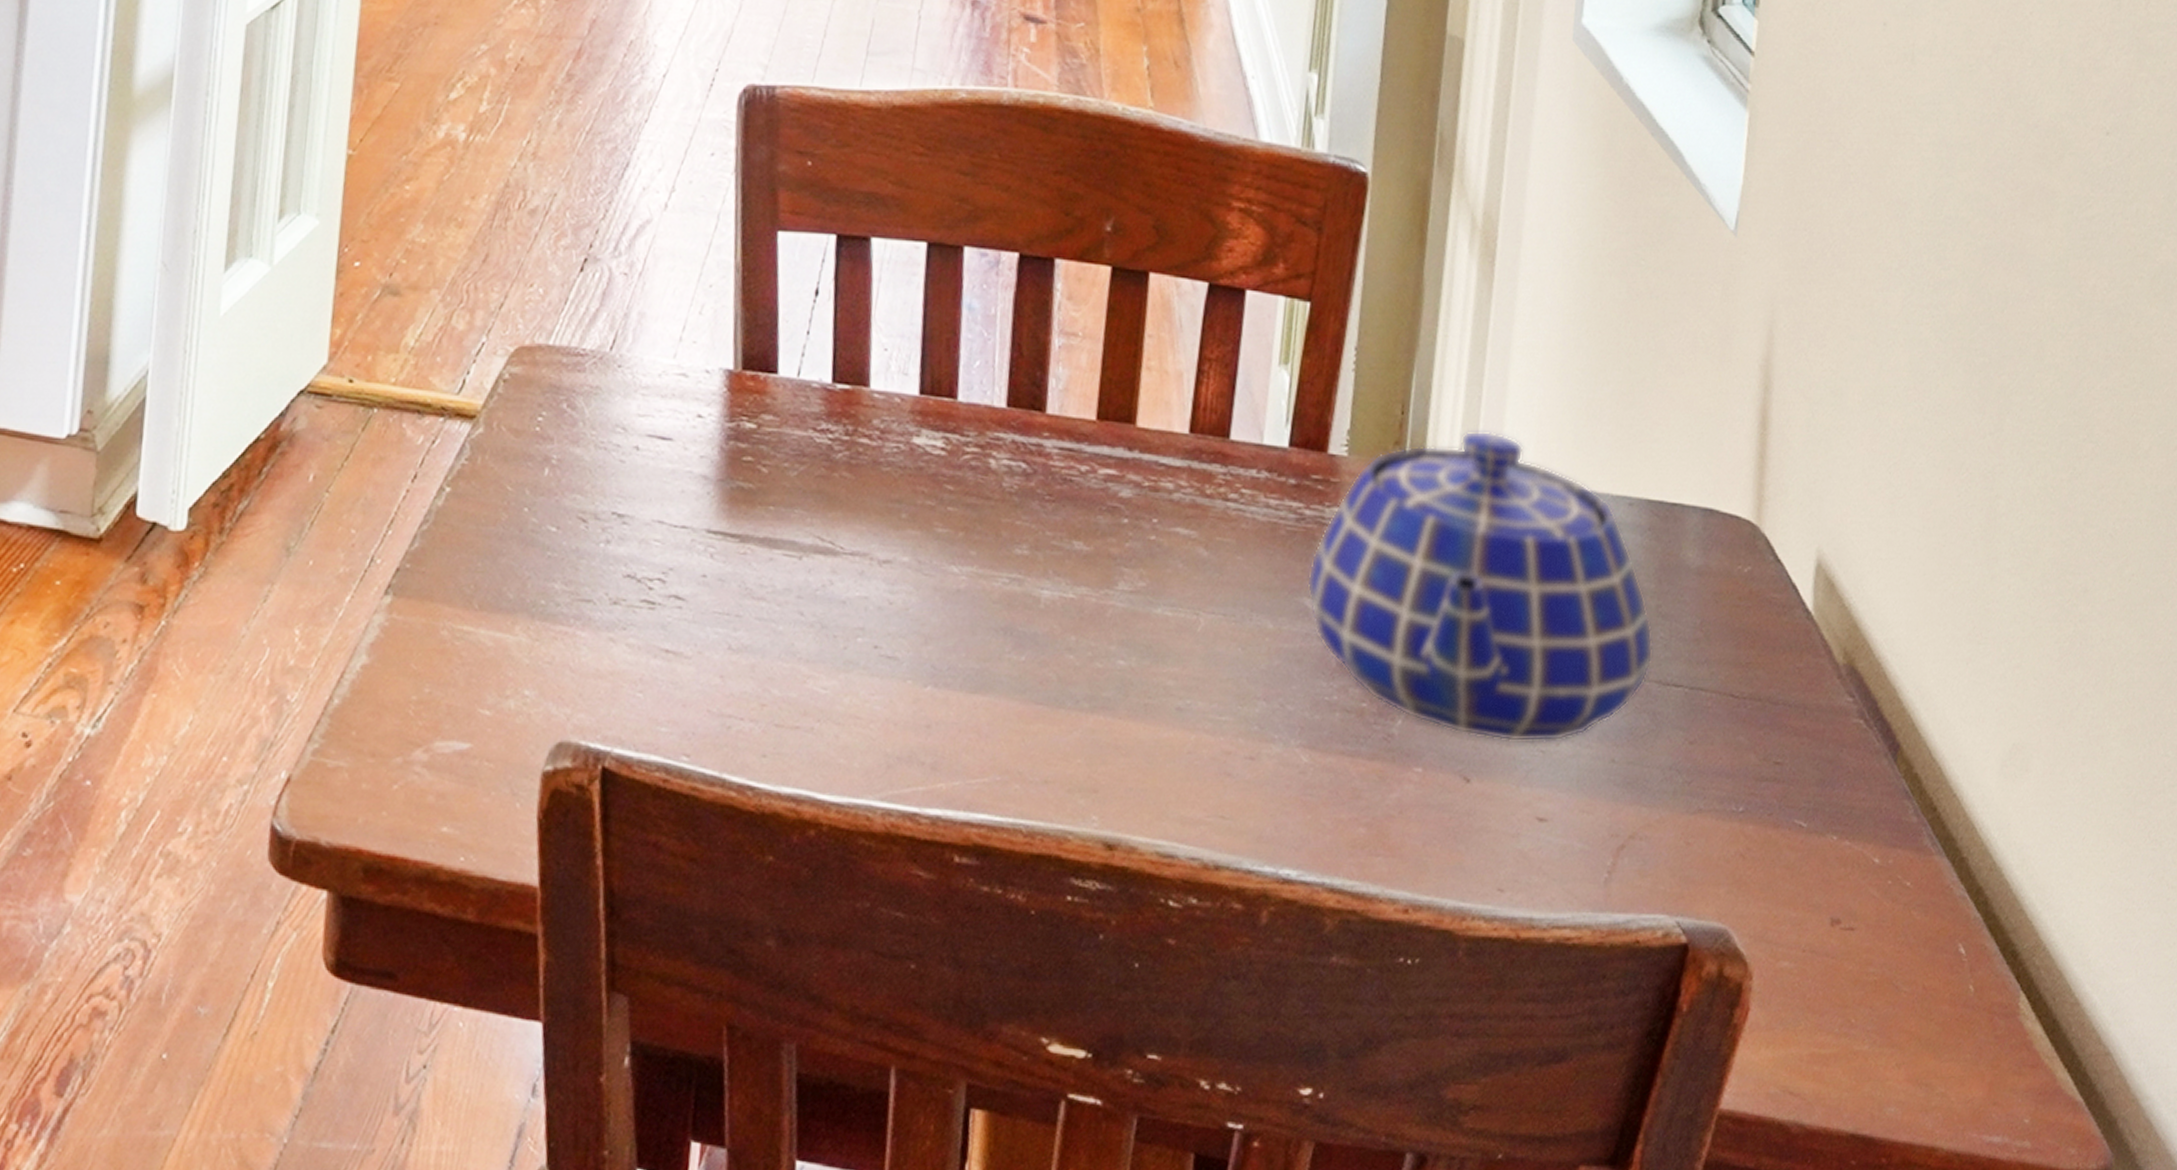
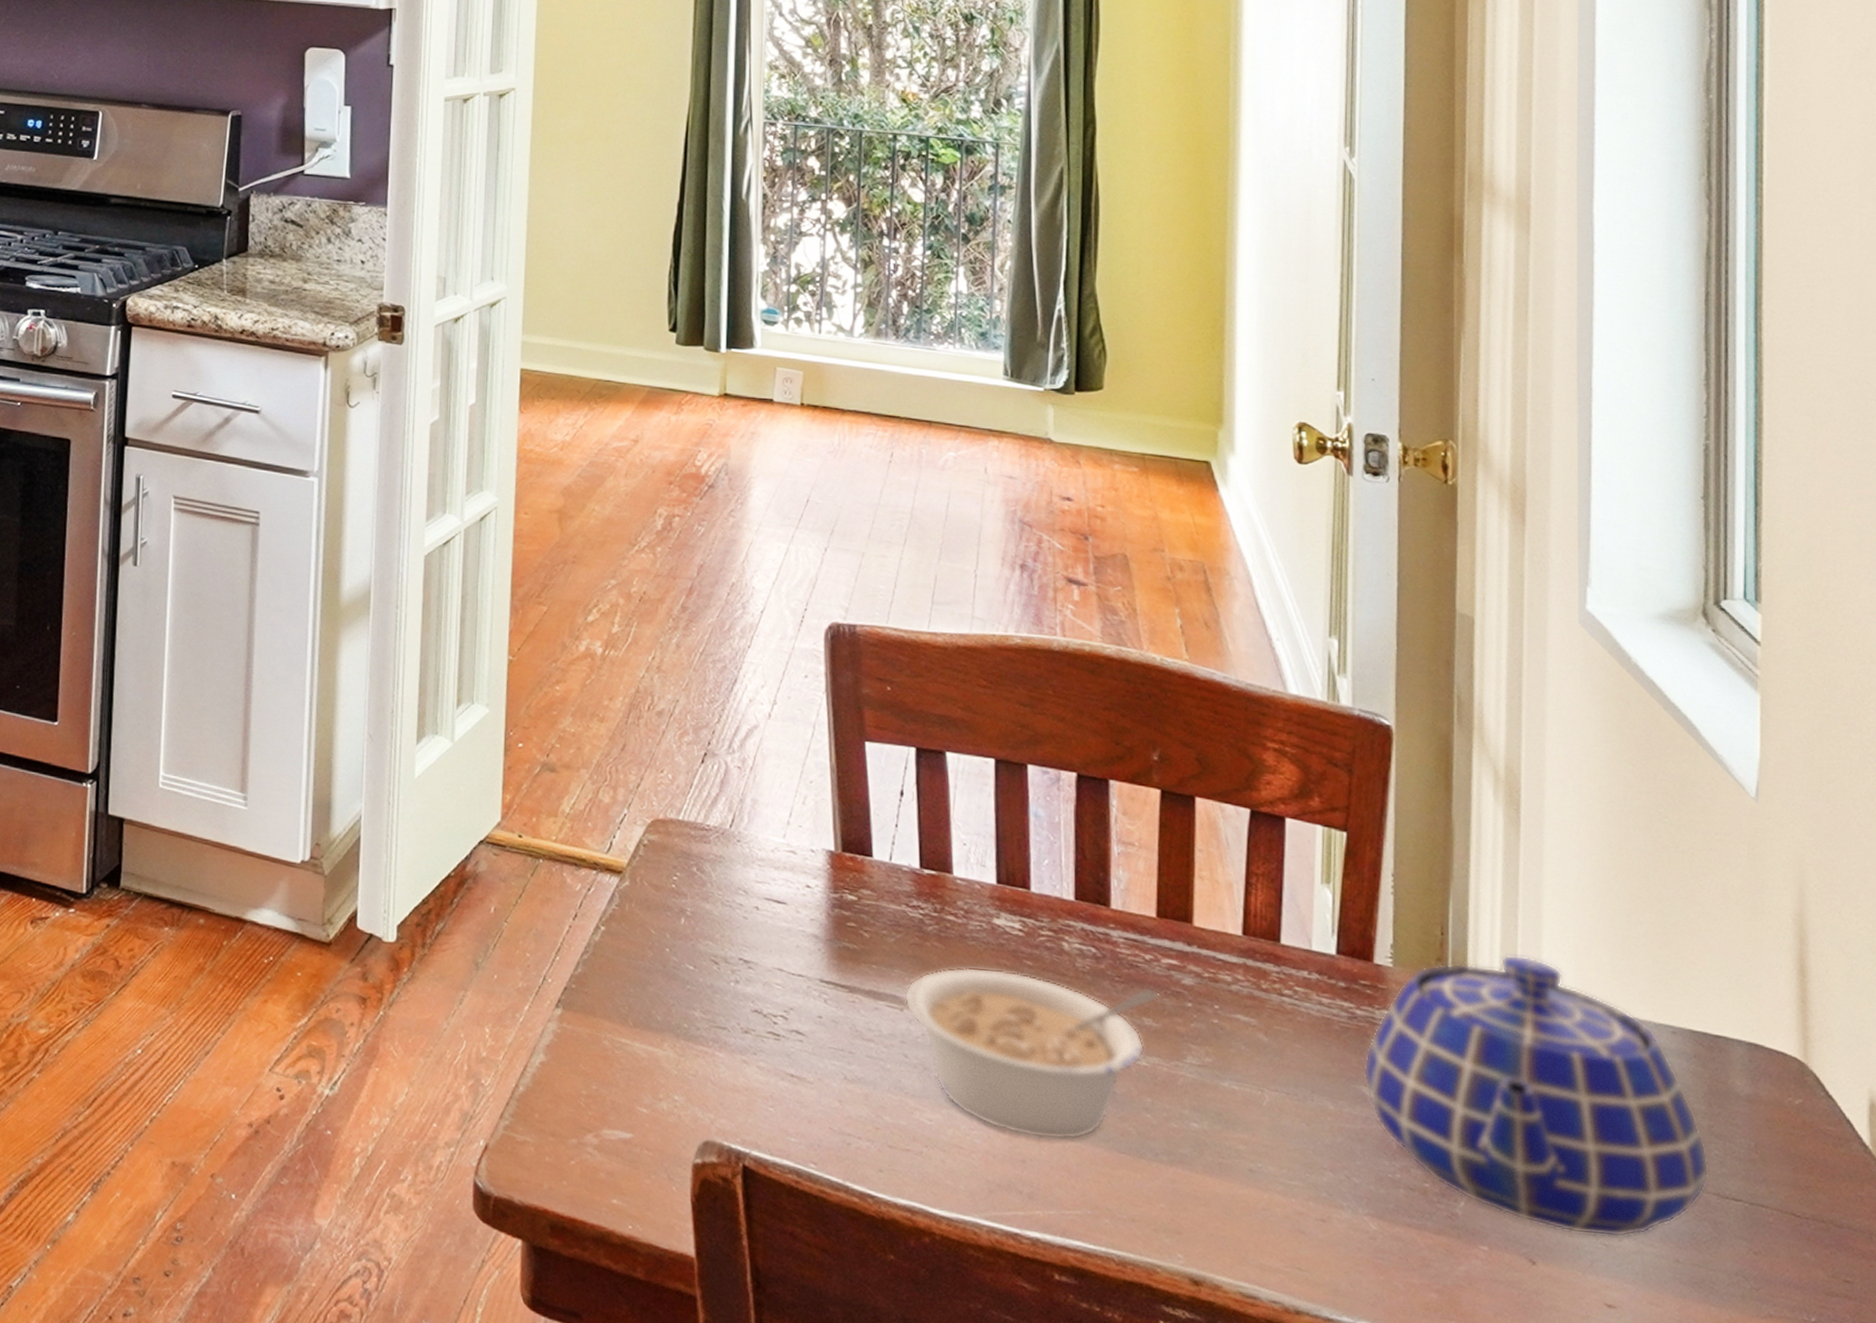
legume: none [803,498,1095,697] -> present [904,966,1160,1140]

